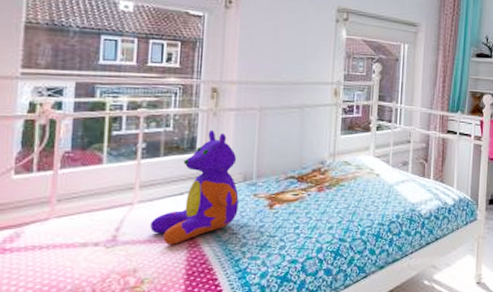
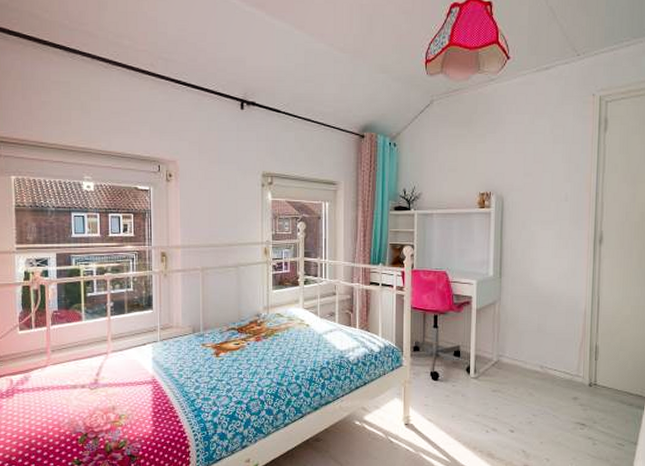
stuffed bear: present [150,130,239,245] -> none [122,290,190,387]

